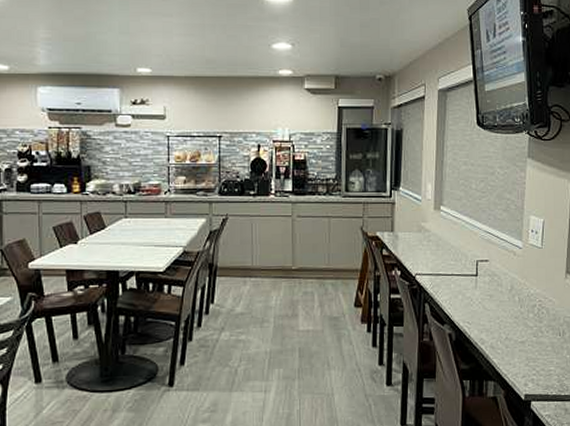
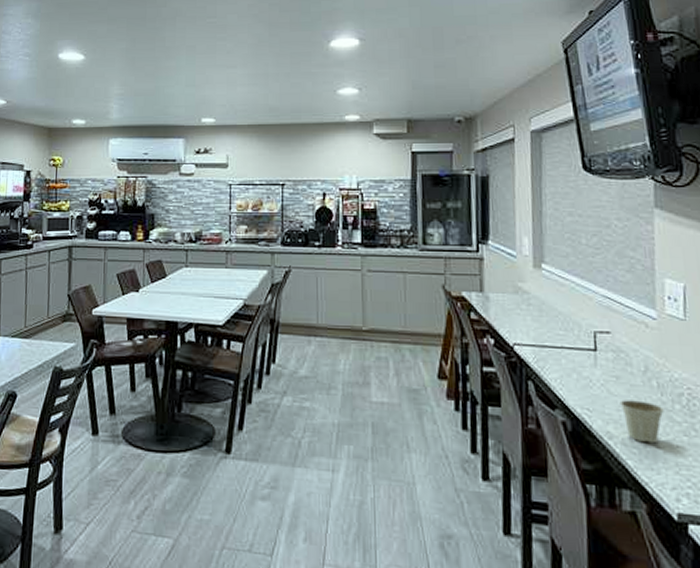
flower pot: none [491,313,522,345] -> present [619,400,664,444]

